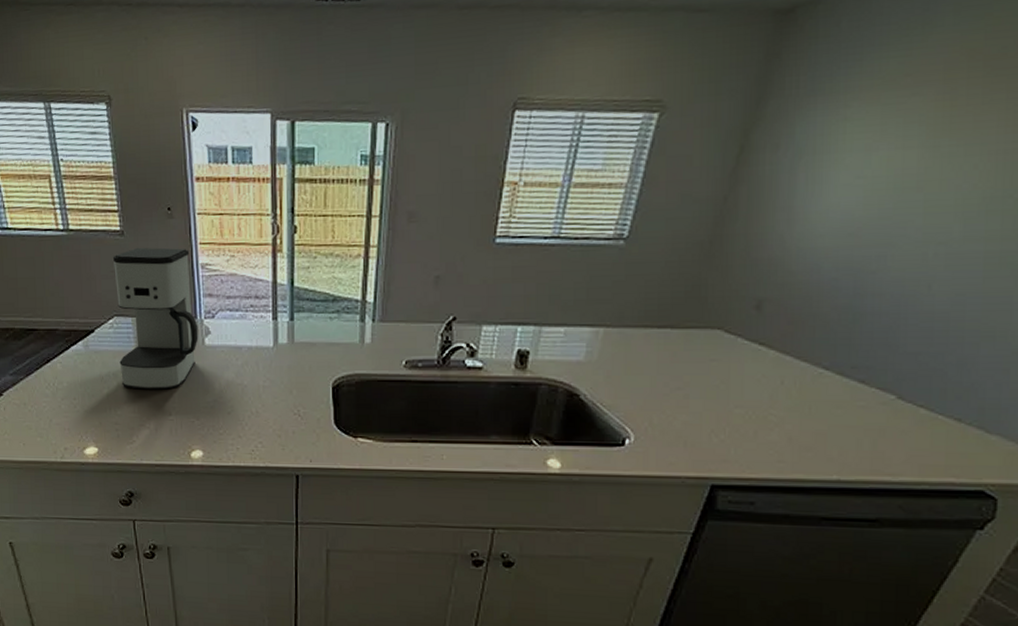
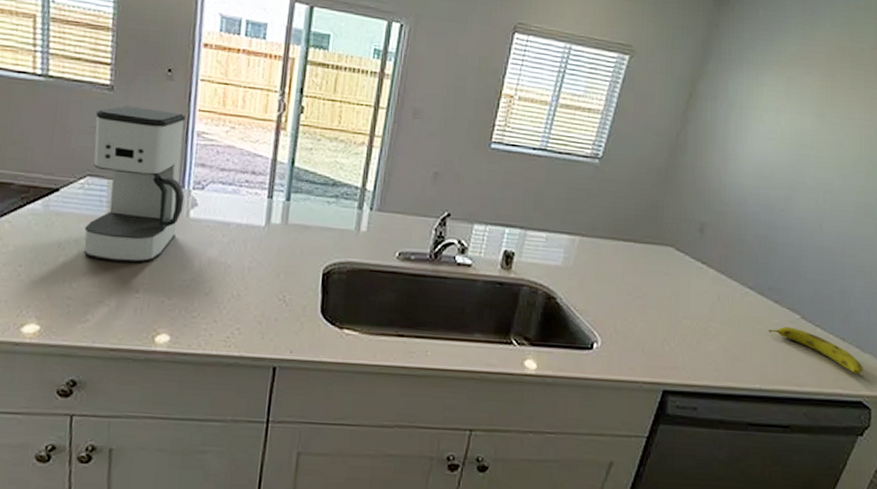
fruit: none [849,410,988,460] -> present [768,327,863,375]

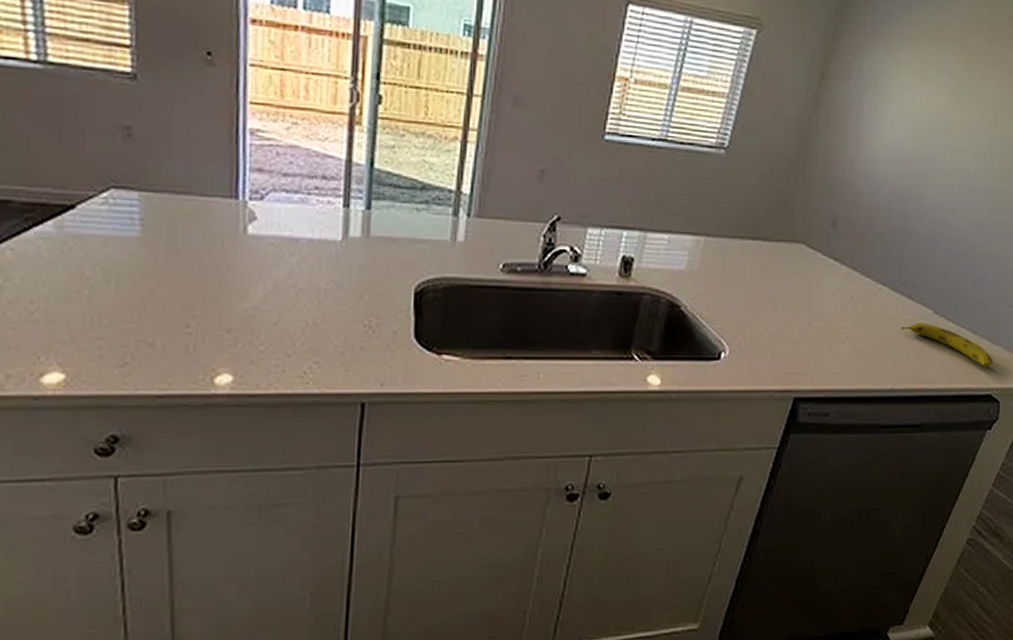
coffee maker: present [84,105,185,263] -> none [113,98,239,292]

